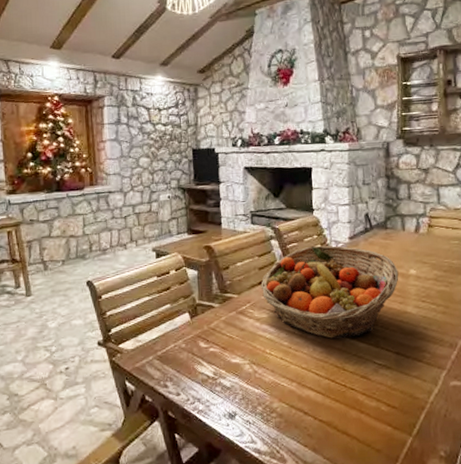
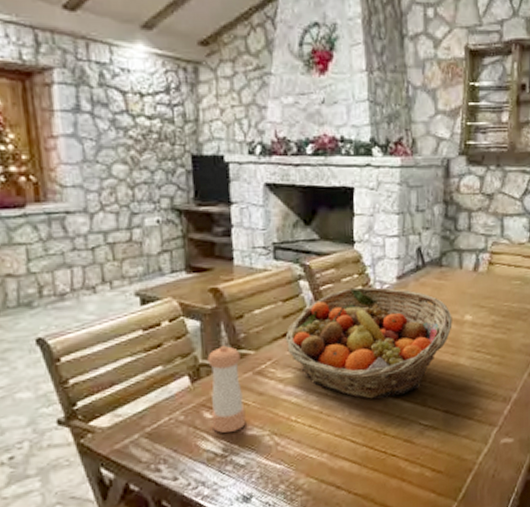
pepper shaker: none [202,290,231,360] -> present [207,345,246,433]

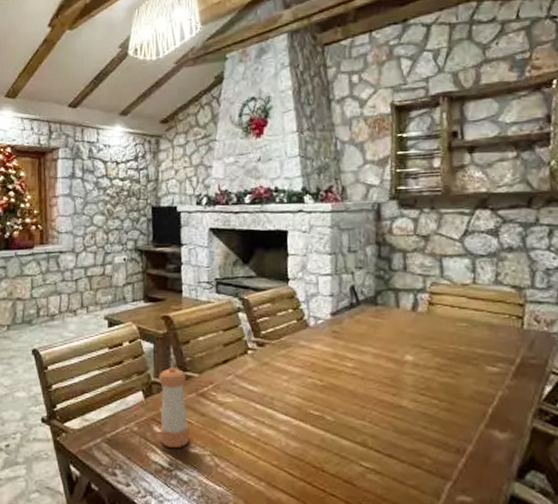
fruit basket: present [285,287,453,399] -> none [225,321,392,432]

